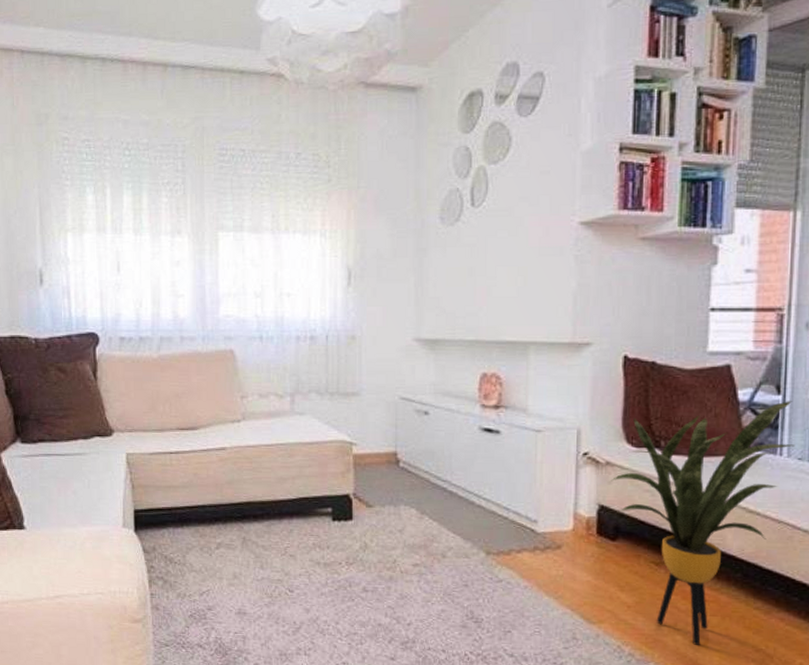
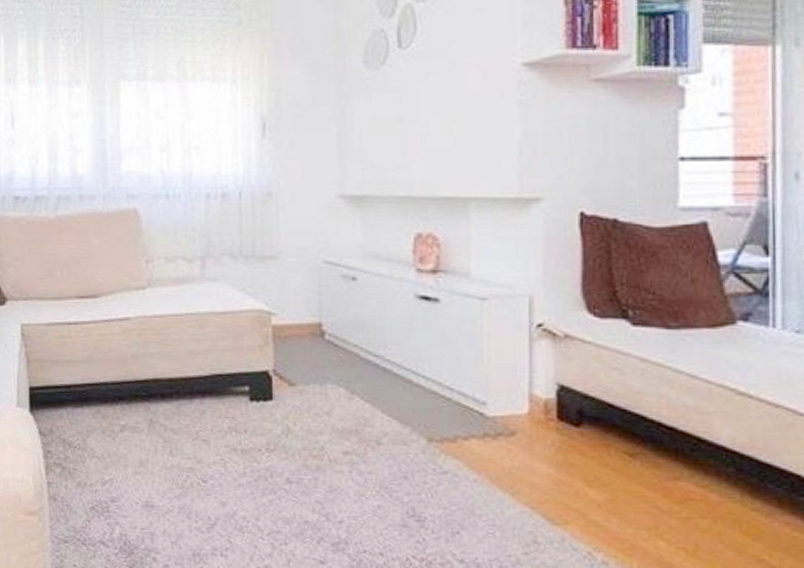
house plant: present [611,401,795,645] -> none [571,263,790,553]

